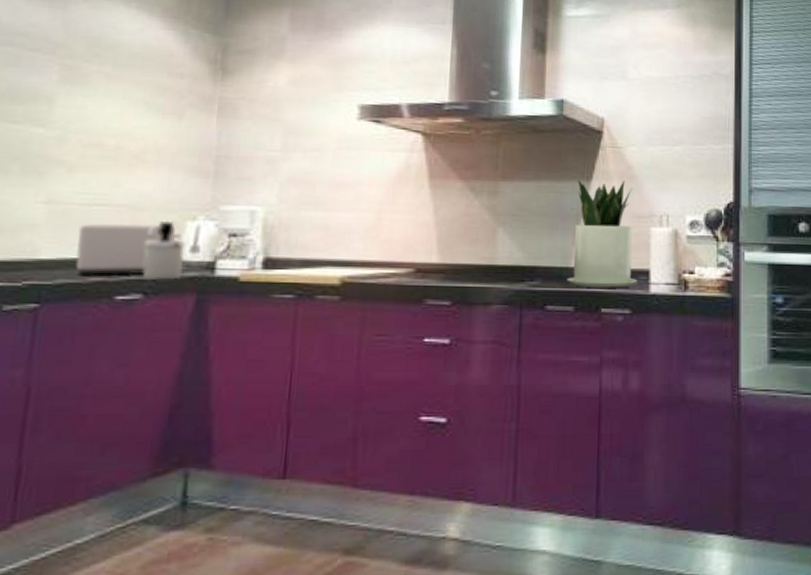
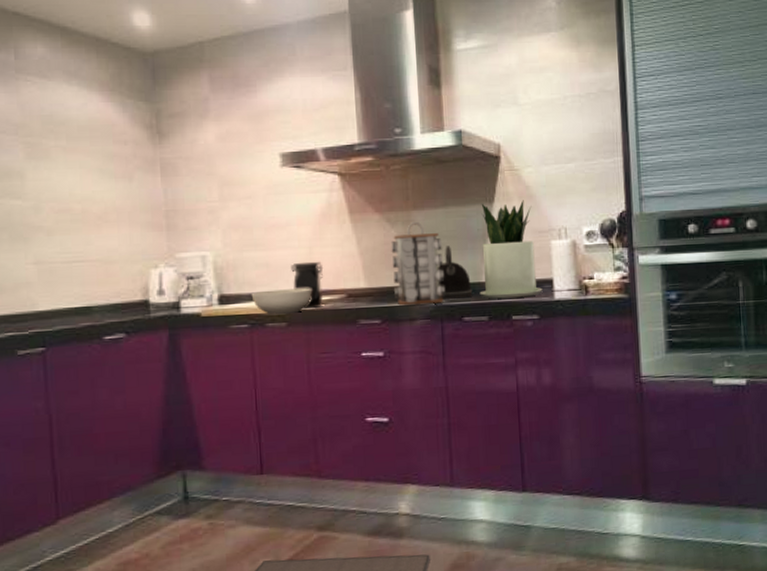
toaster: present [75,223,181,276] -> none [64,274,148,322]
soap dispenser: present [142,220,185,281] -> none [119,270,154,322]
bowl: none [303,256,376,287] -> present [251,288,313,316]
jar: none [354,227,392,283] -> present [291,261,324,309]
spice rack: none [470,194,530,289] -> present [391,222,446,307]
kettle: none [521,223,560,284] -> present [438,246,473,299]

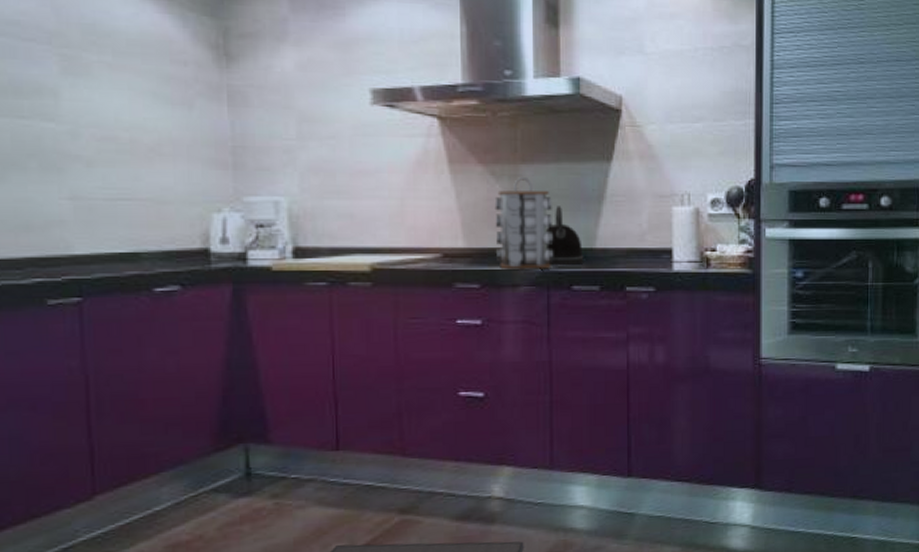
bowl: present [251,288,313,316] -> none [331,245,403,273]
jar: present [291,261,324,309] -> none [379,214,417,269]
planter: present [479,200,543,299] -> none [591,160,661,267]

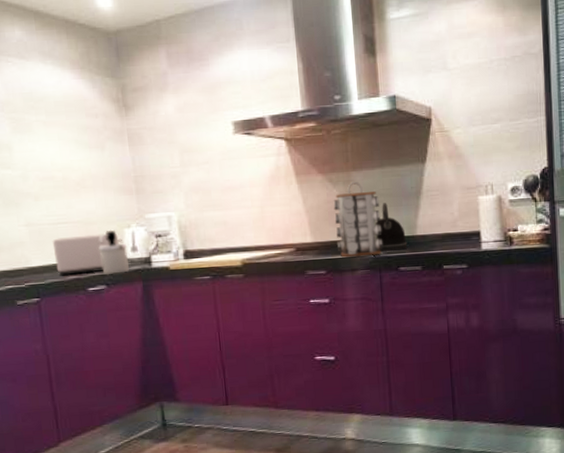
toaster: none [107,217,208,270] -> present [52,234,122,276]
soap dispenser: none [174,213,216,273] -> present [98,229,129,275]

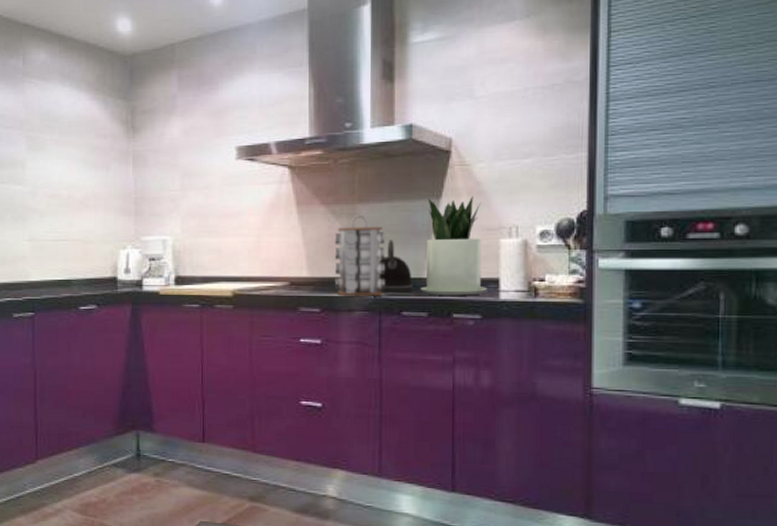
toaster: present [52,234,122,276] -> none [51,253,117,293]
soap dispenser: present [98,229,129,275] -> none [94,250,121,295]
planter: none [413,159,471,251] -> present [420,196,487,296]

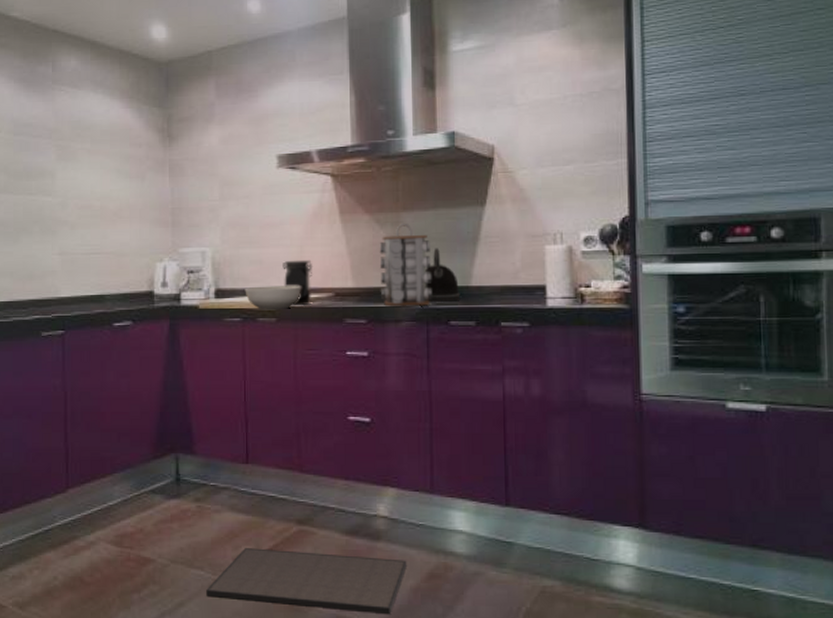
bowl: none [203,274,258,298] -> present [245,285,302,311]
jar: none [240,249,270,294] -> present [283,259,313,306]
planter: present [420,196,487,296] -> none [467,203,534,304]

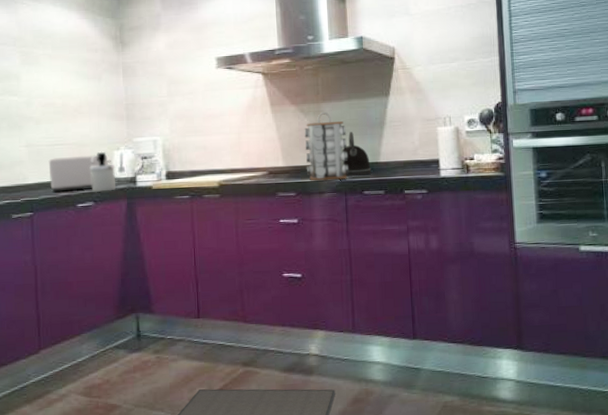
toaster: none [83,266,153,309] -> present [48,155,111,193]
soap dispenser: none [128,263,158,311] -> present [89,151,116,193]
bowl: present [245,285,302,311] -> none [192,166,241,189]
jar: present [283,259,313,306] -> none [223,144,250,184]

